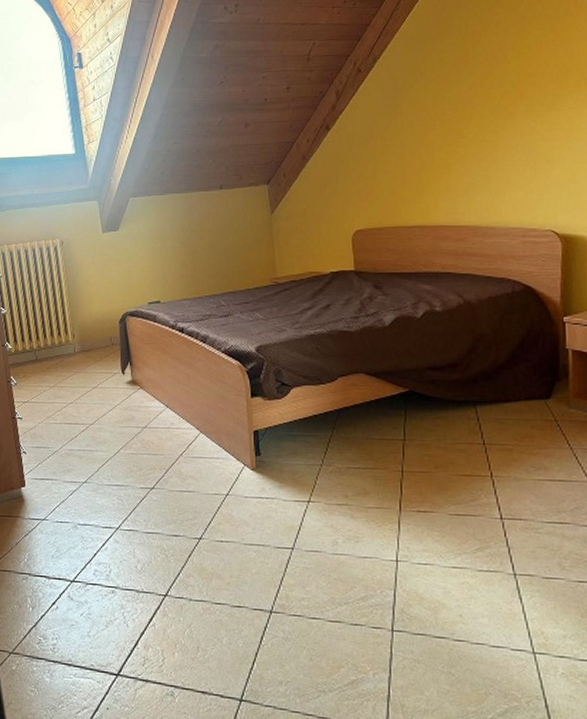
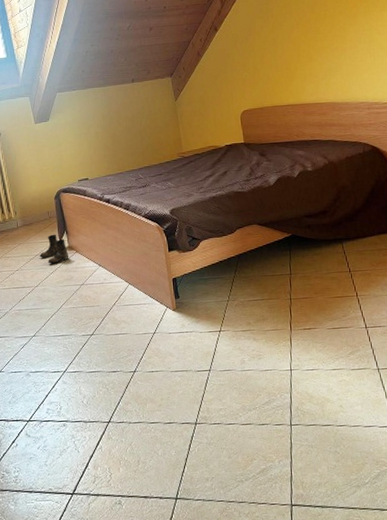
boots: none [98,364,132,400] -> present [40,234,69,264]

